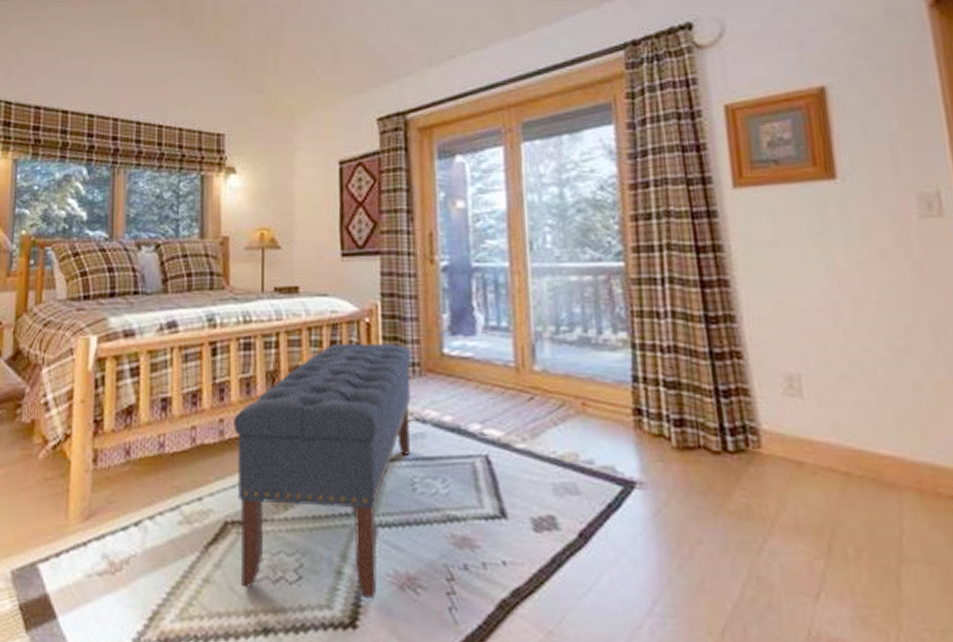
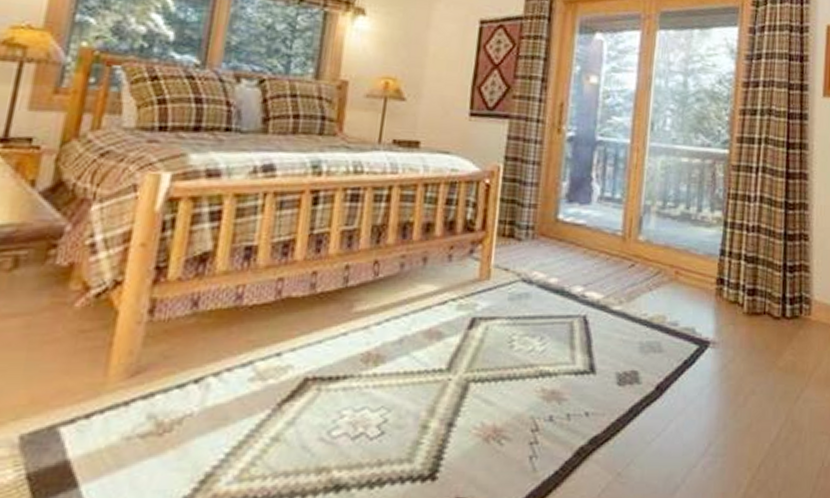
bench: present [234,343,411,600] -> none [316,202,527,452]

